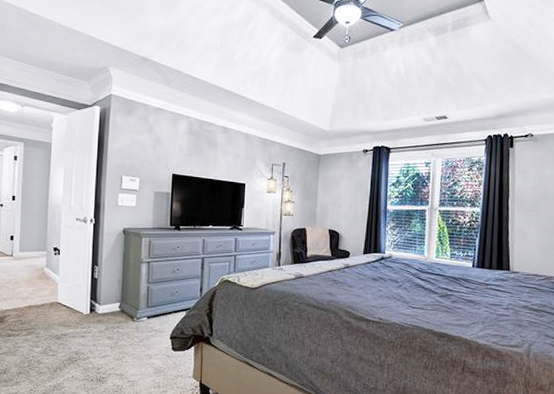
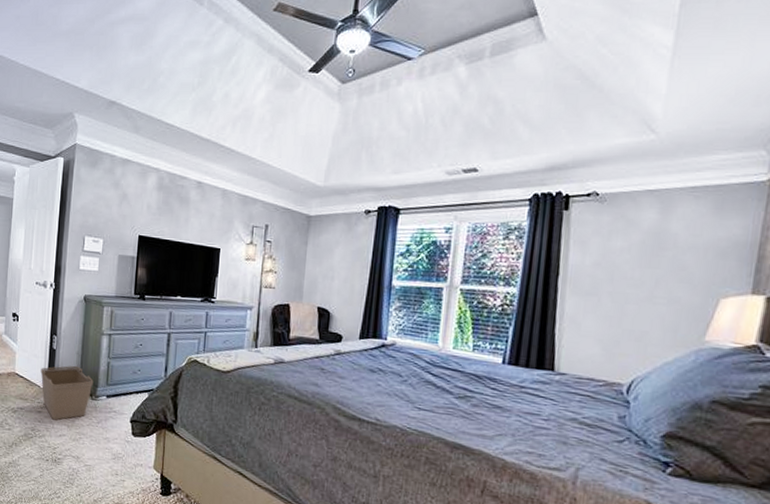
bicycle basket: none [83,292,135,343] -> present [40,365,94,421]

